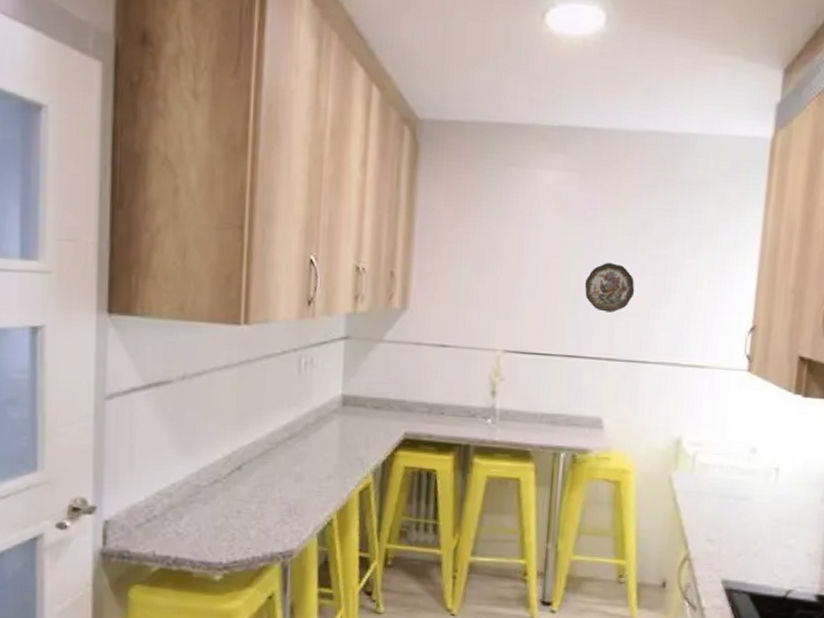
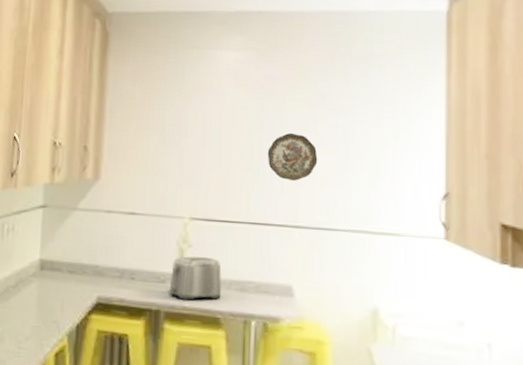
toaster: none [479,390,534,434] -> present [169,256,222,300]

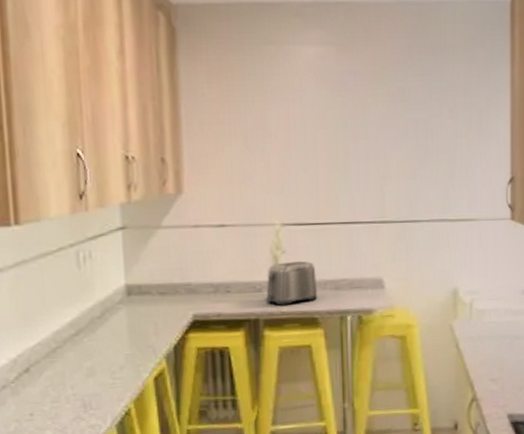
decorative plate: present [267,133,318,181] -> none [352,130,400,177]

